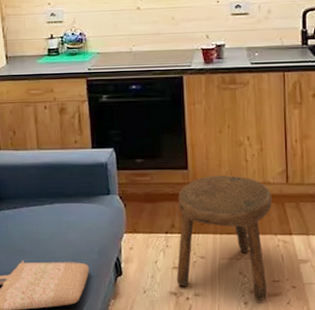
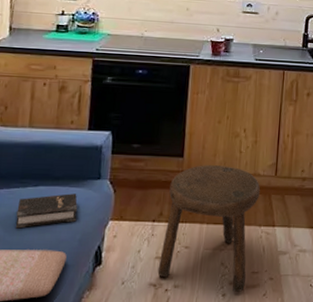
hardback book: none [38,209,94,243] -> present [15,193,77,229]

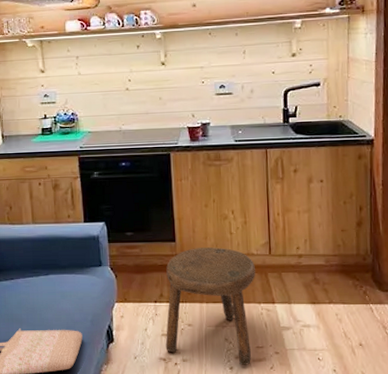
hardback book: present [15,193,77,229] -> none [34,280,86,312]

